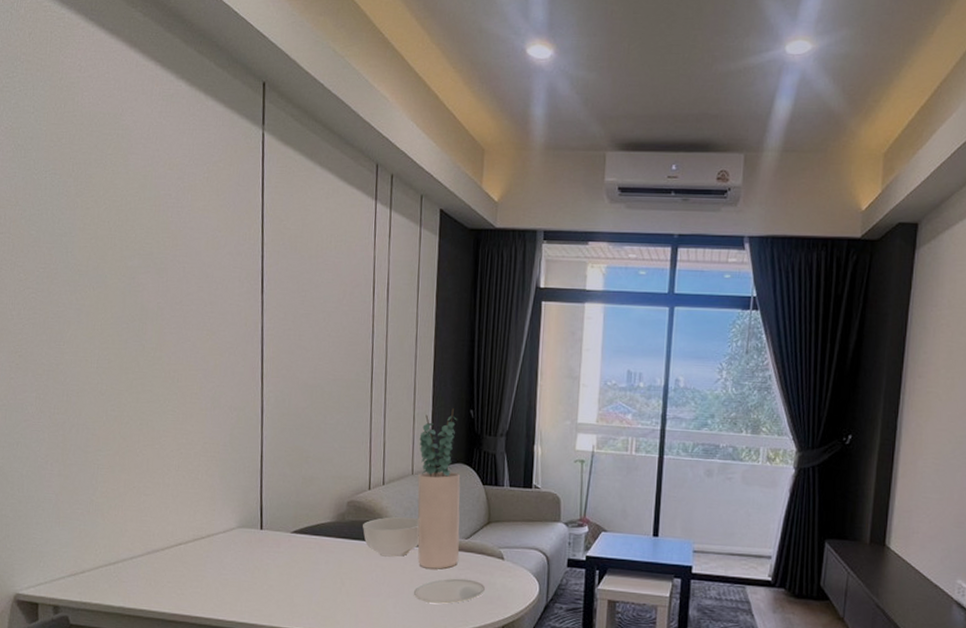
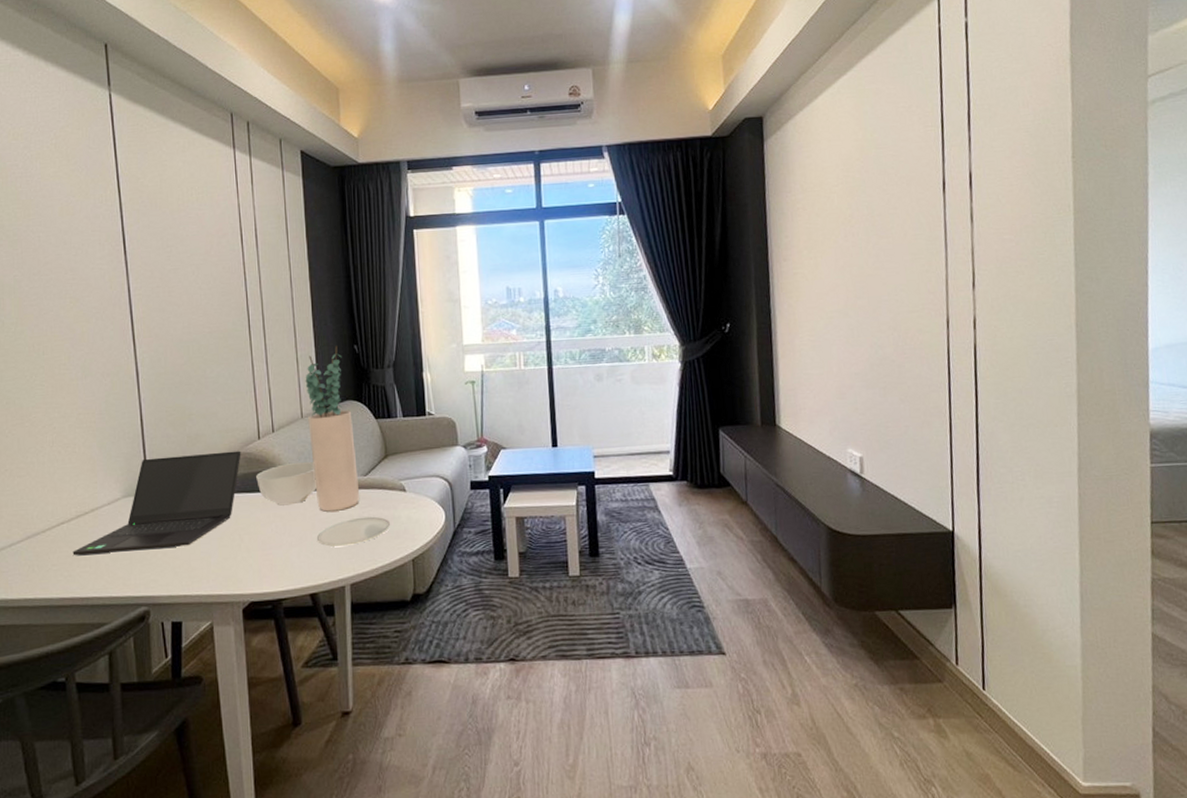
laptop: none [187,494,351,582] -> present [72,450,241,555]

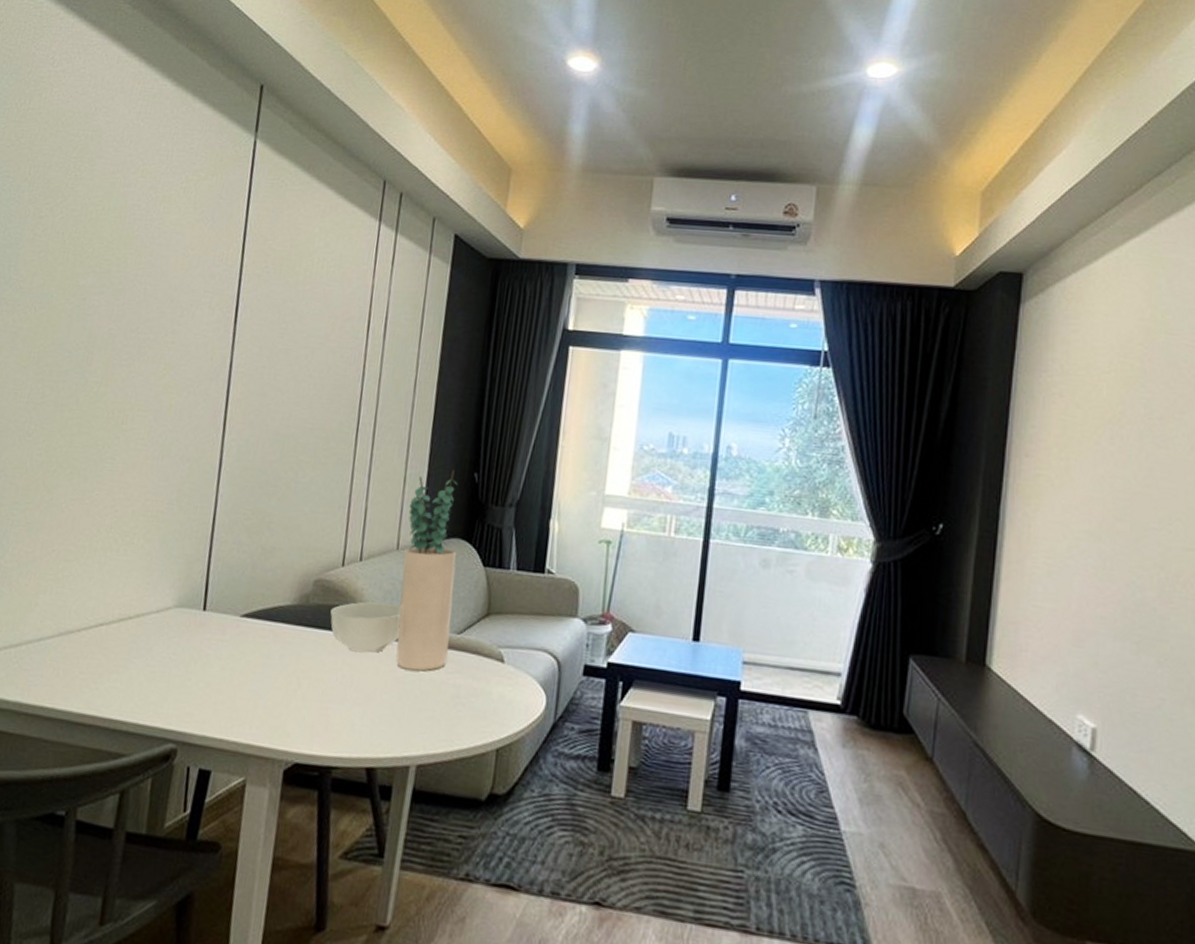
laptop: present [72,450,241,555] -> none [105,565,320,680]
plate: present [316,516,391,547] -> none [386,683,479,717]

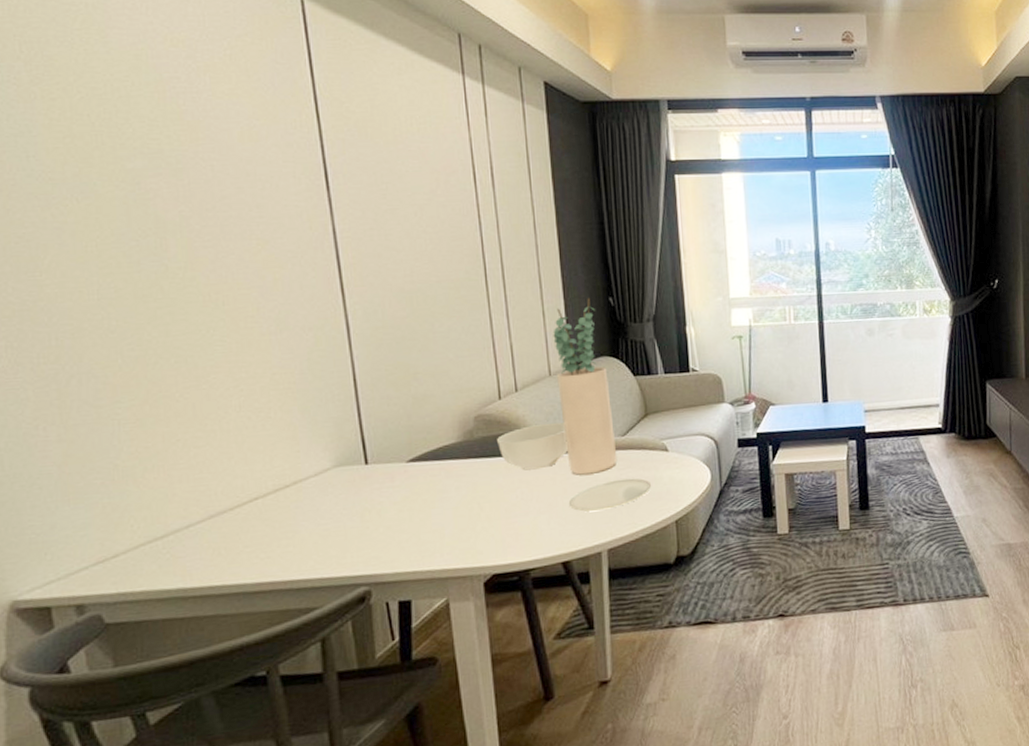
plate: none [386,683,479,717] -> present [568,478,652,512]

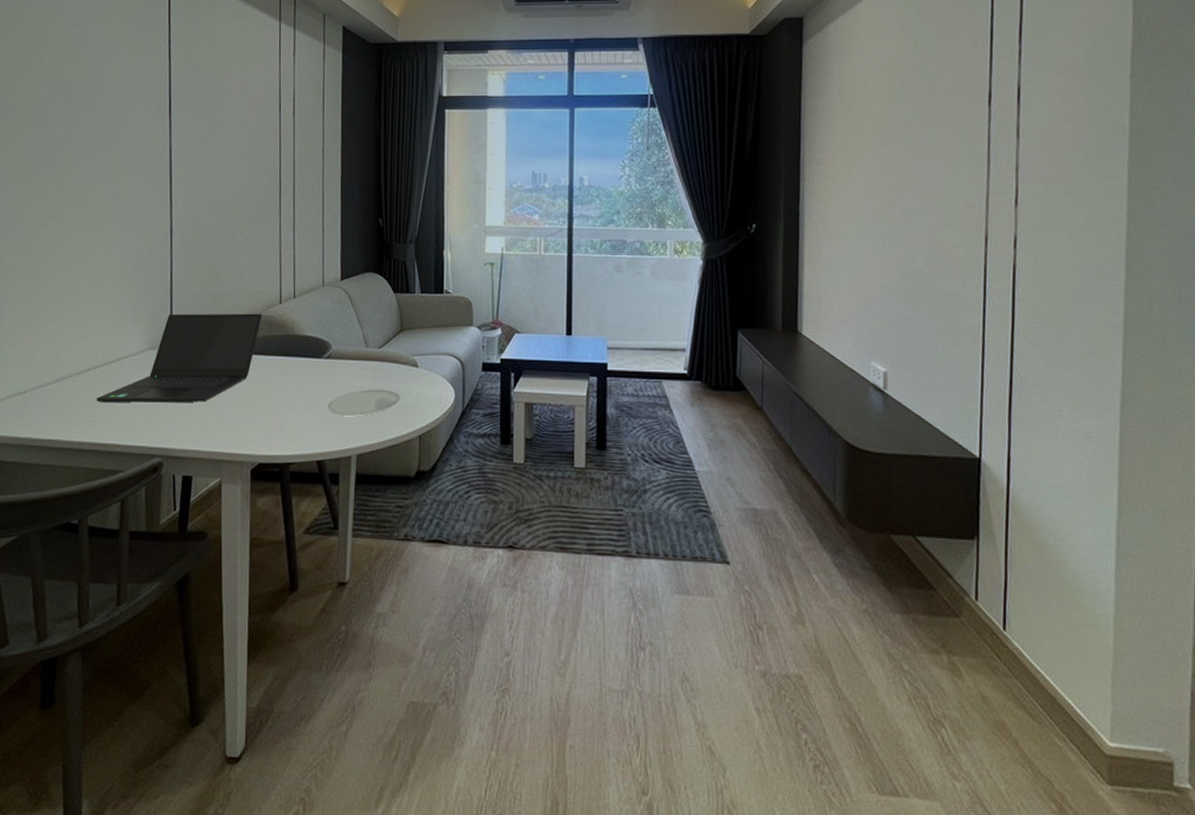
laptop: none [270,412,479,534] -> present [96,313,262,403]
bowl: present [497,422,568,471] -> none [274,329,332,371]
vase: present [553,298,618,475] -> none [328,218,373,381]

